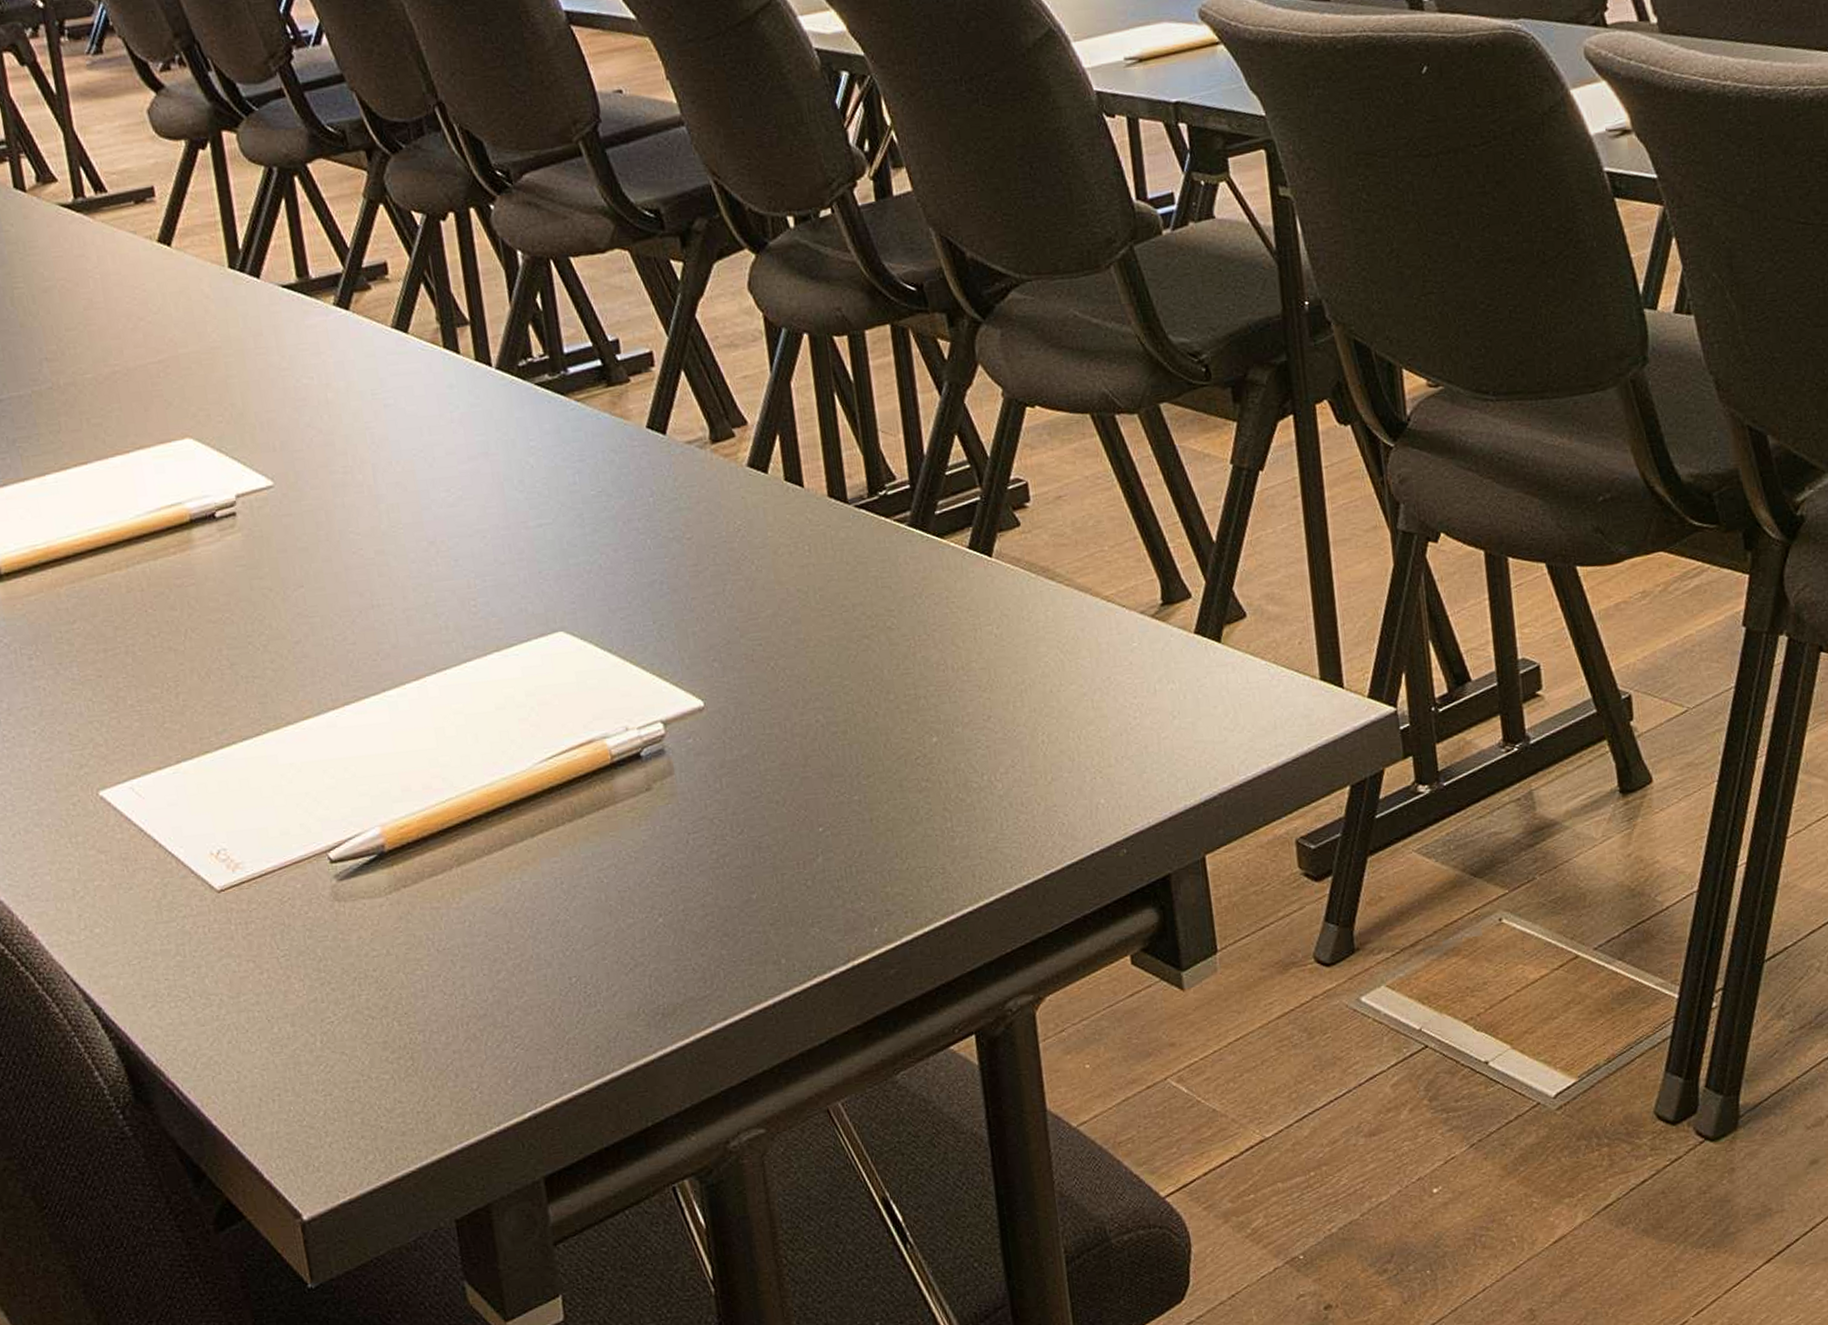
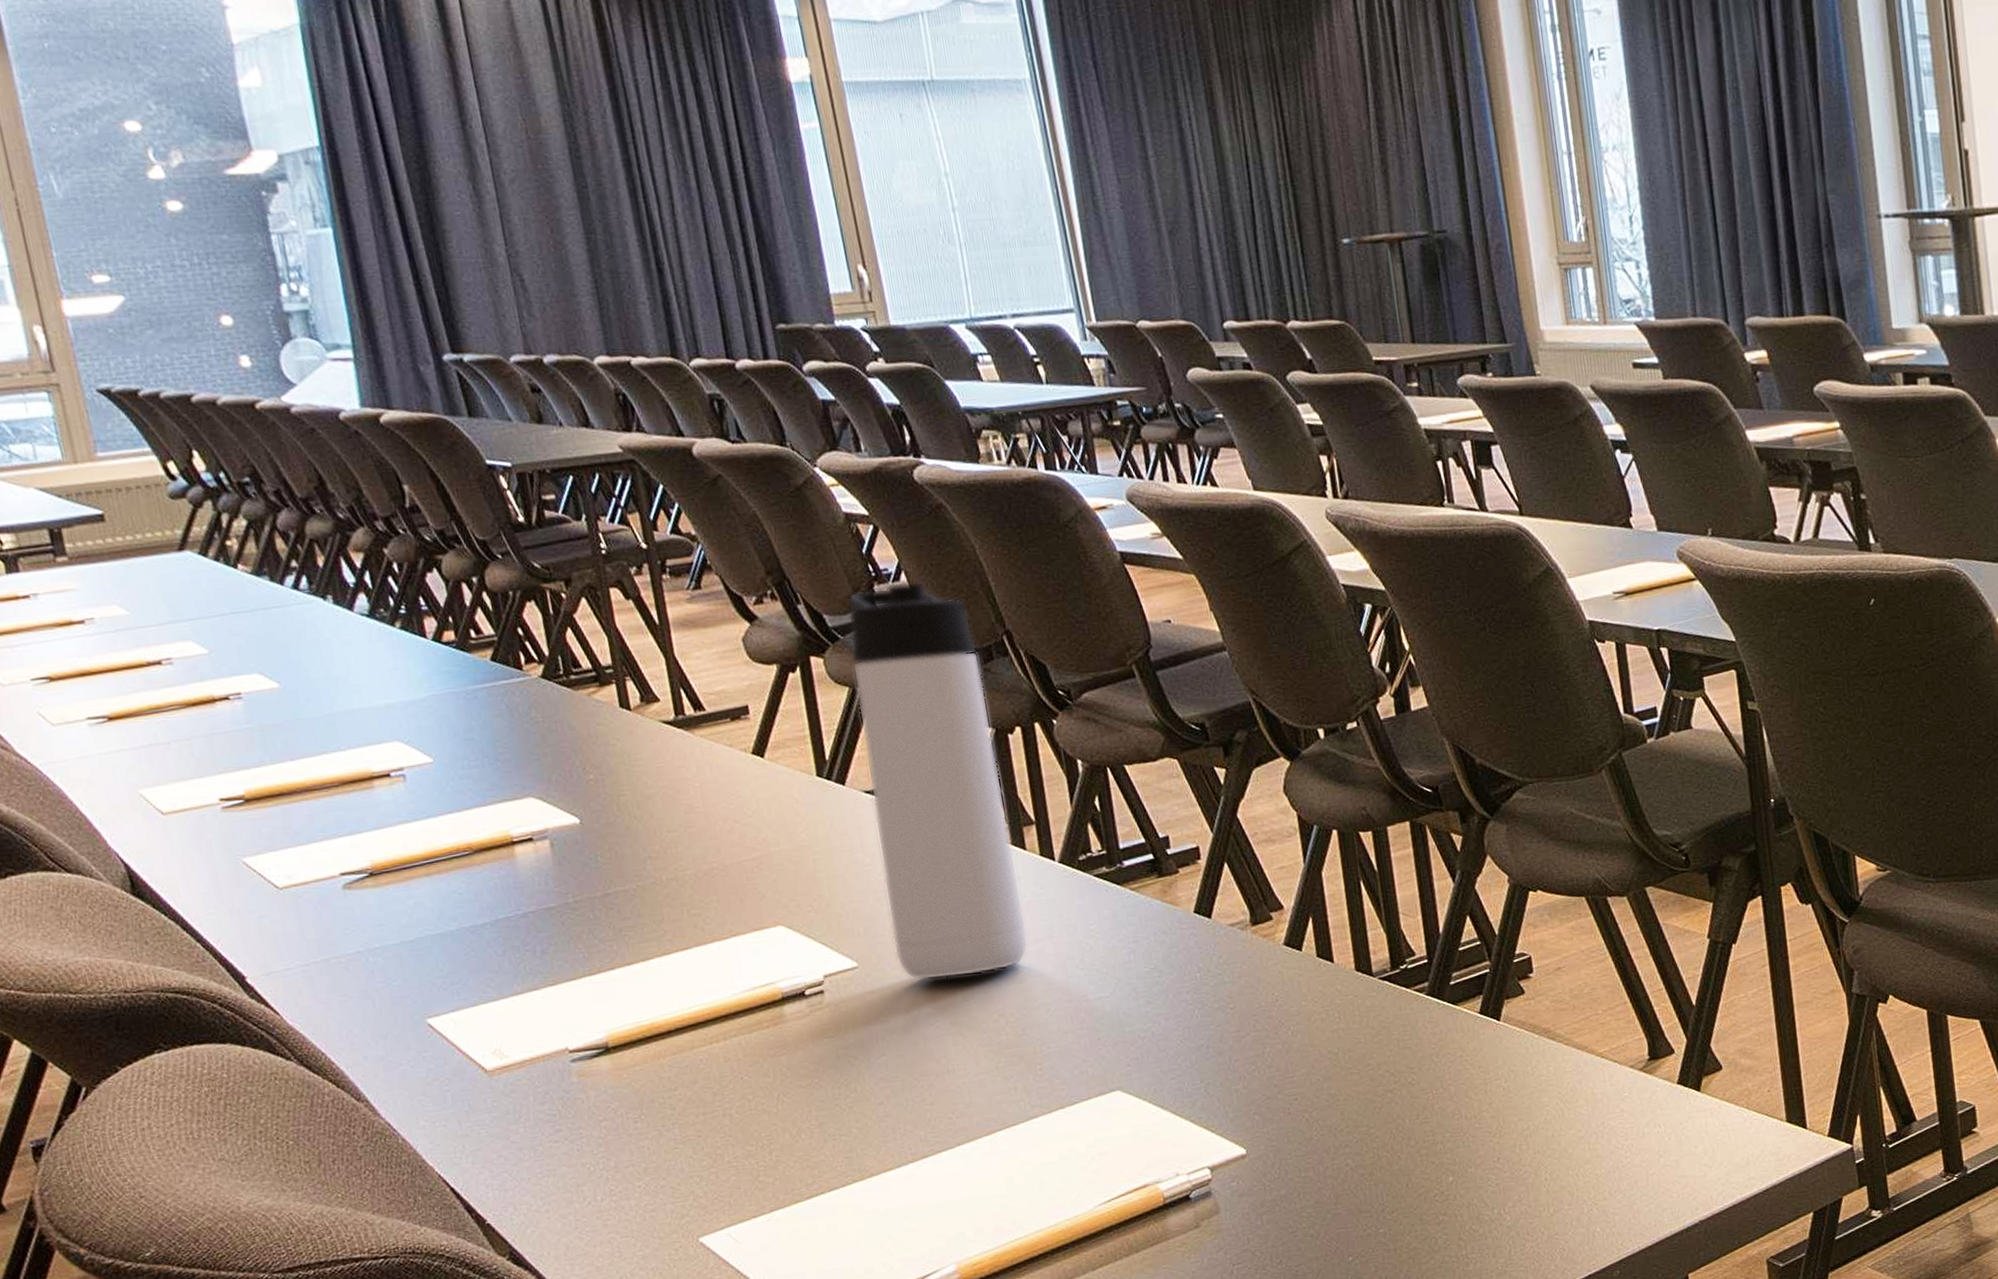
thermos bottle: none [263,45,463,503] -> present [847,581,1029,981]

